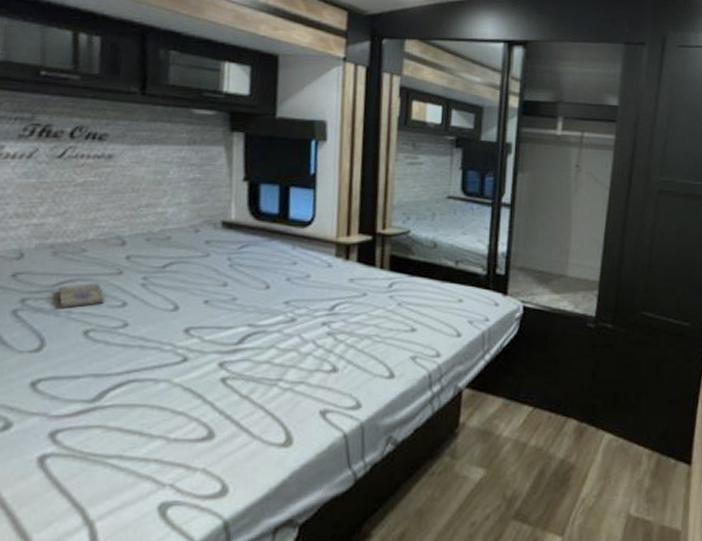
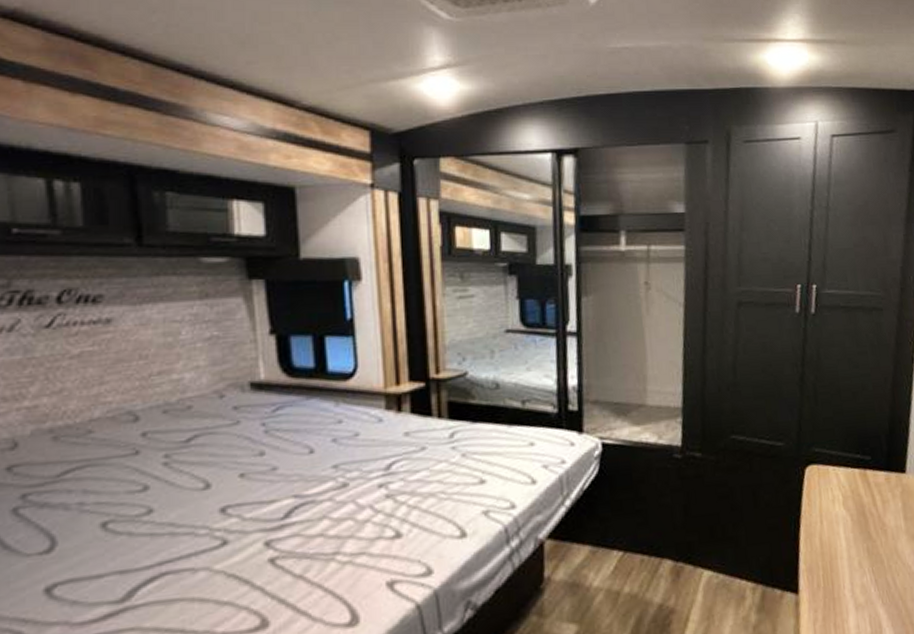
diary: present [57,283,105,308] -> none [64,467,122,500]

